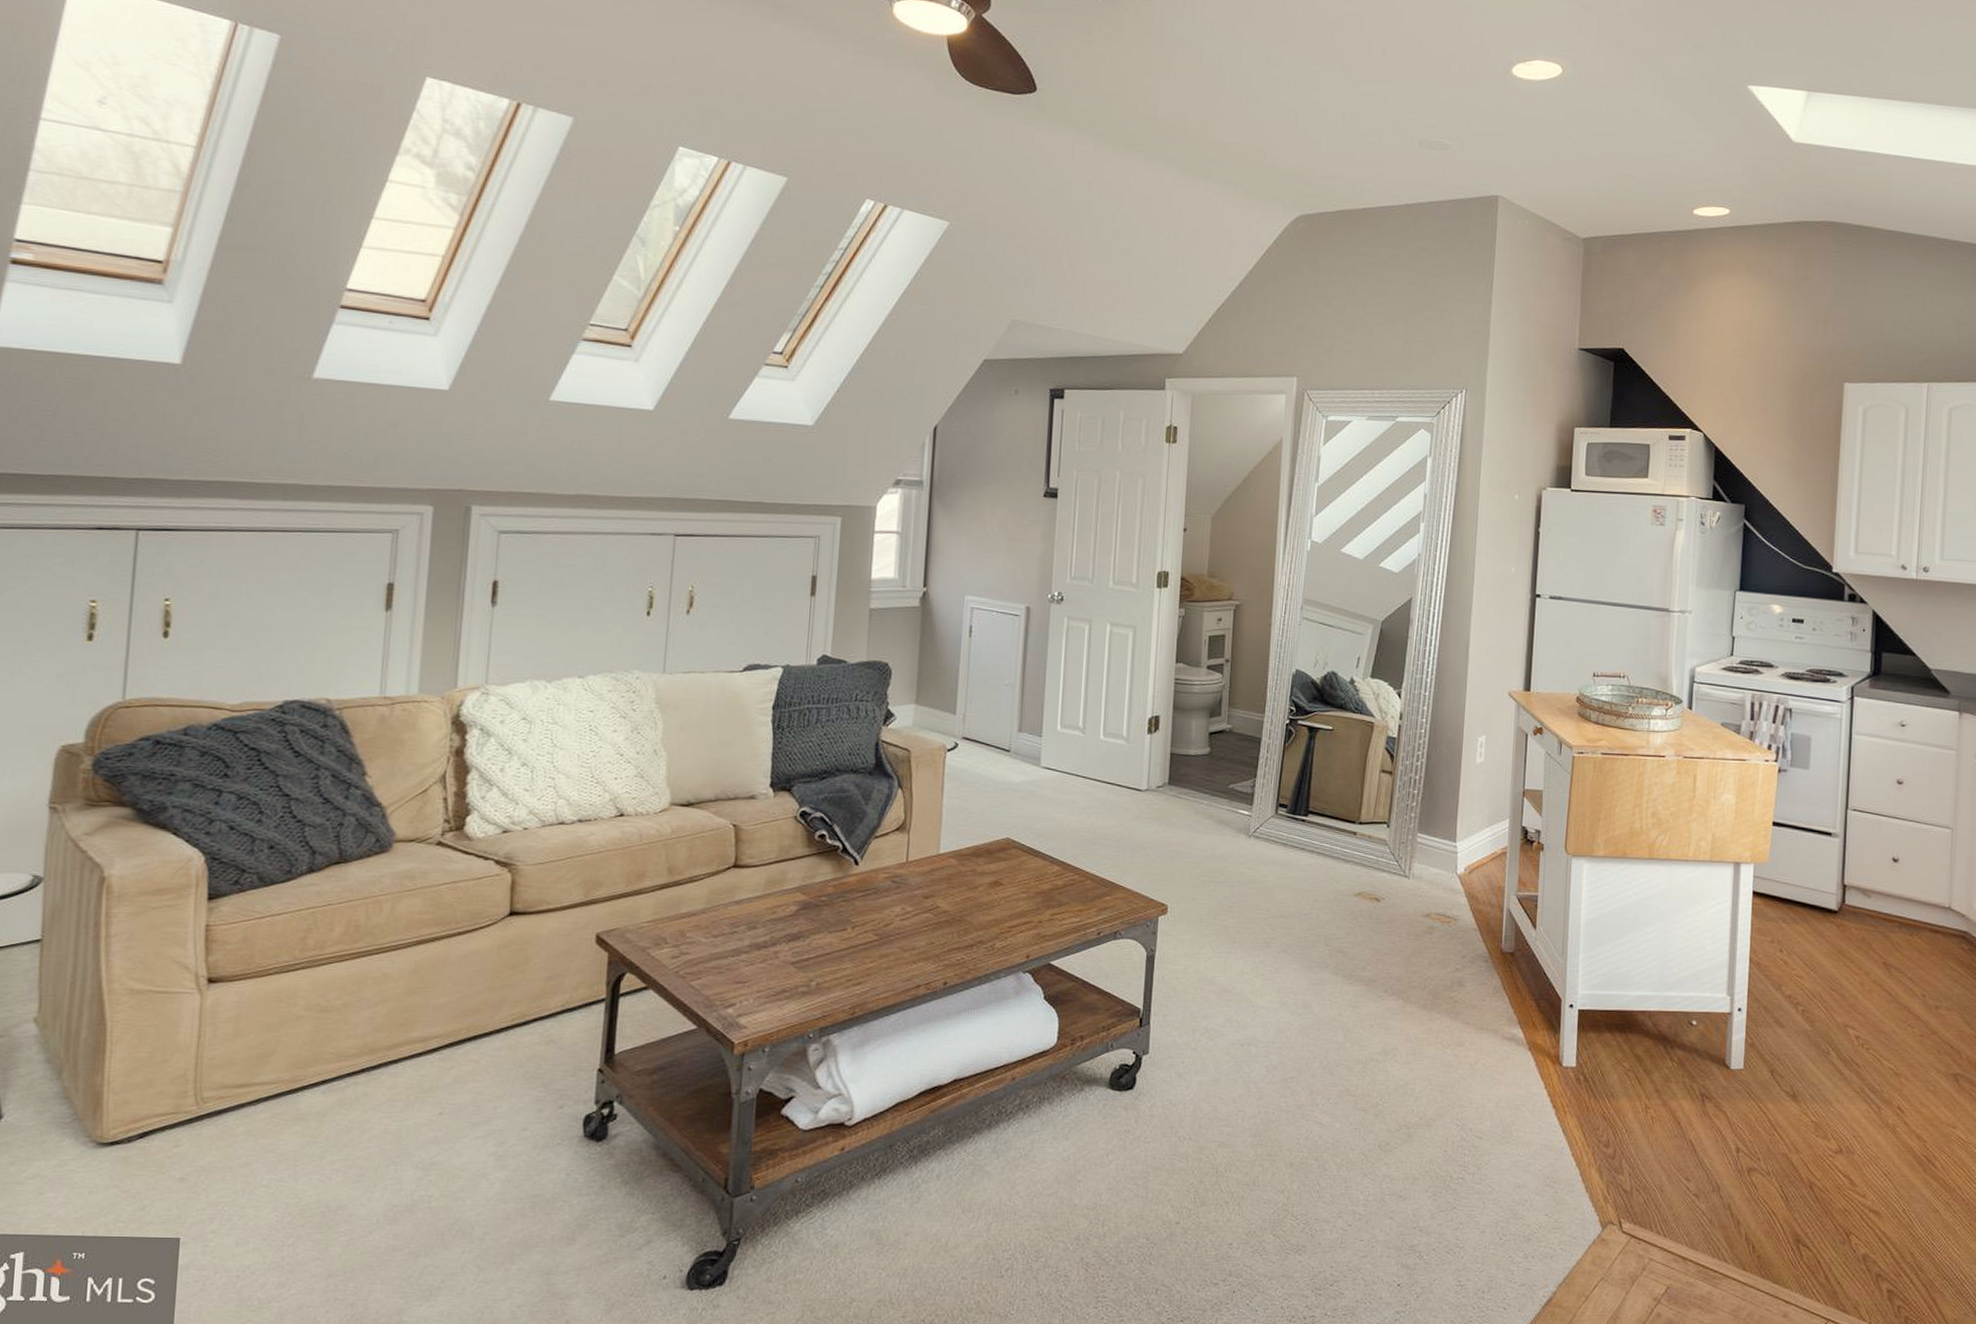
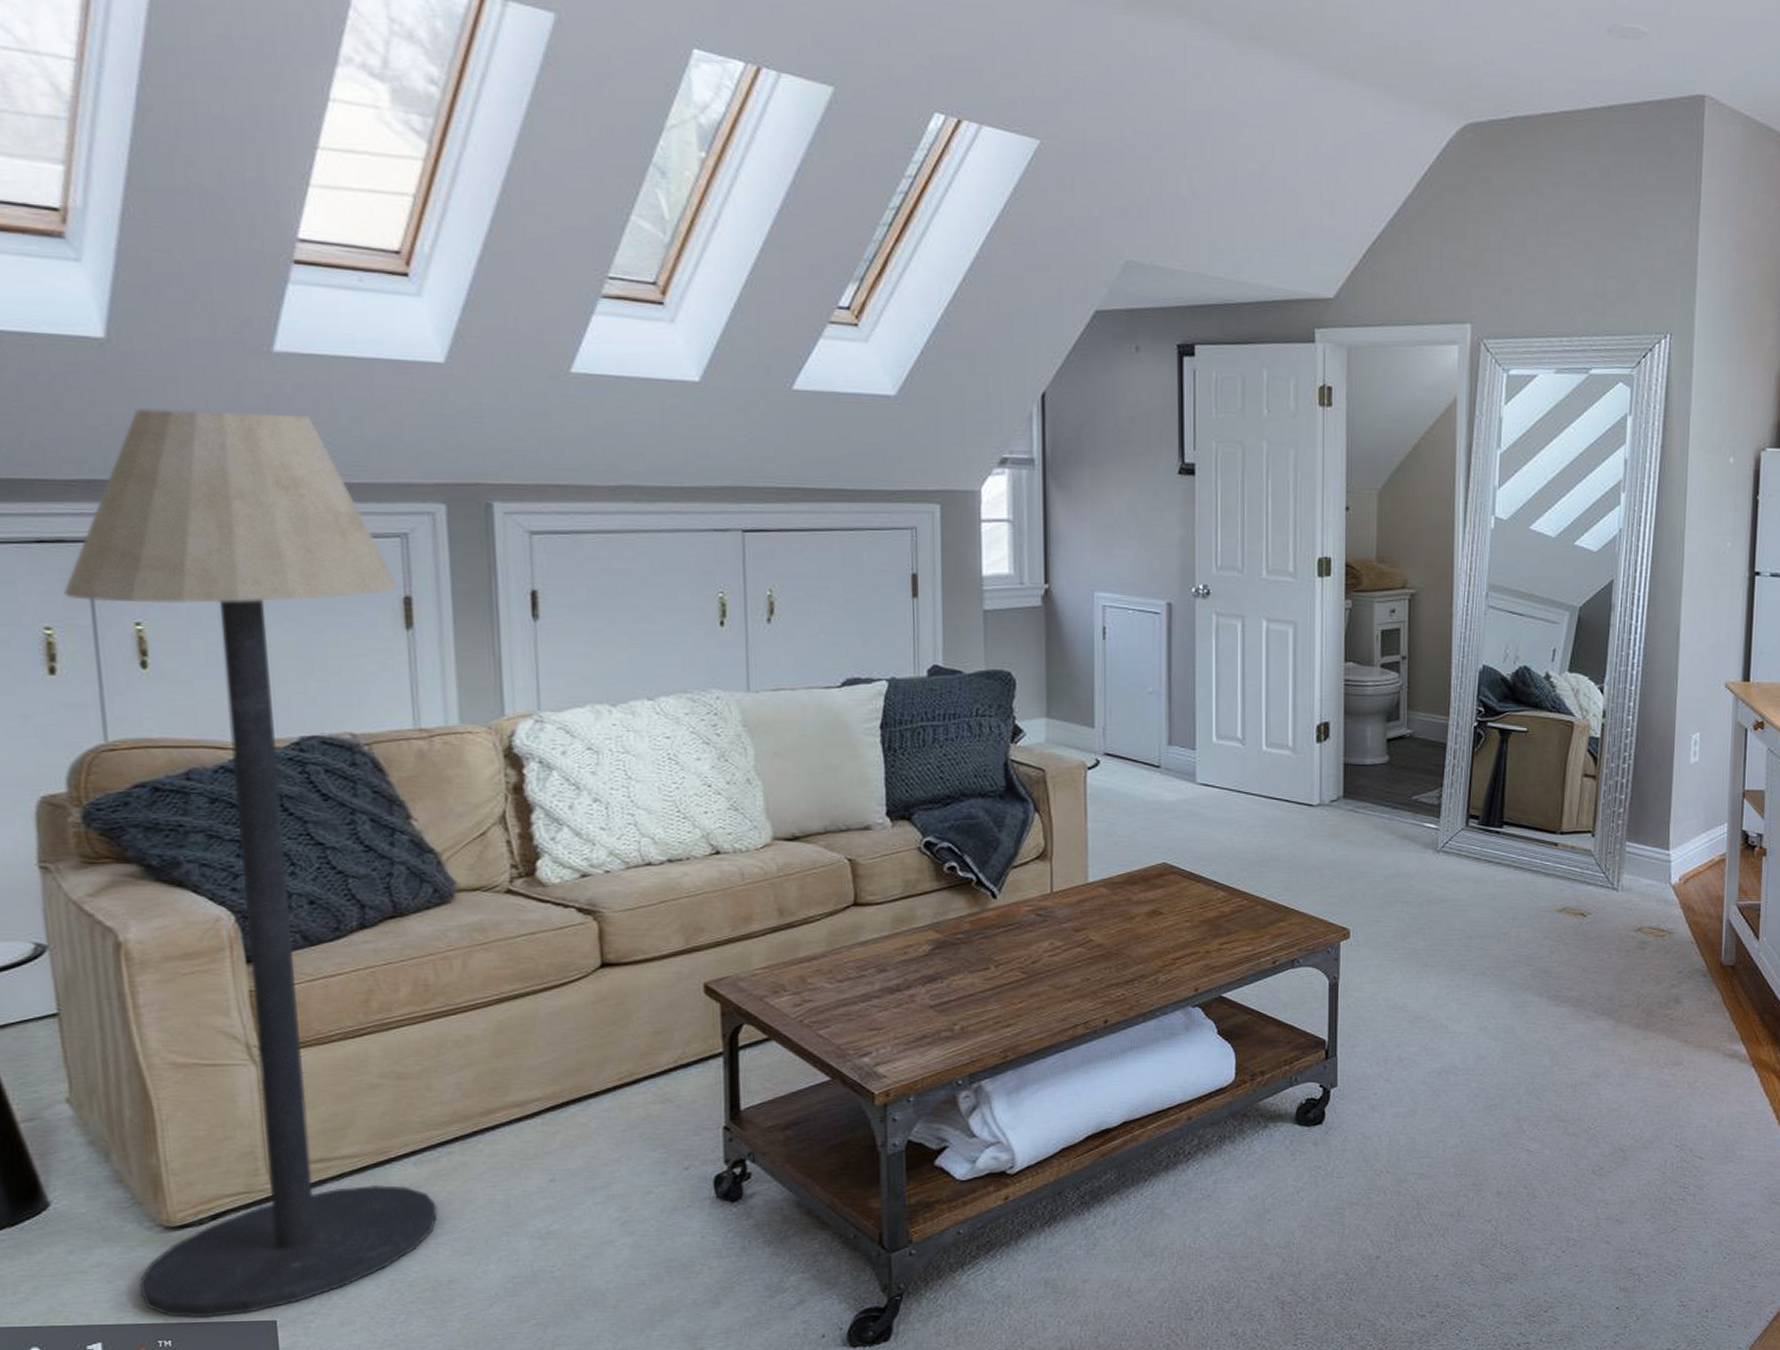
floor lamp: none [65,421,385,1233] -> present [63,408,438,1318]

